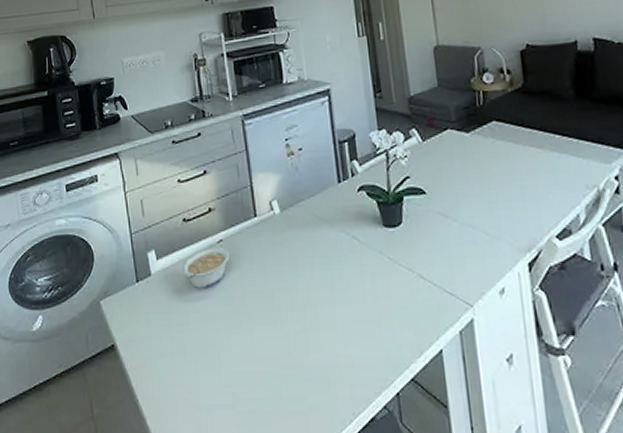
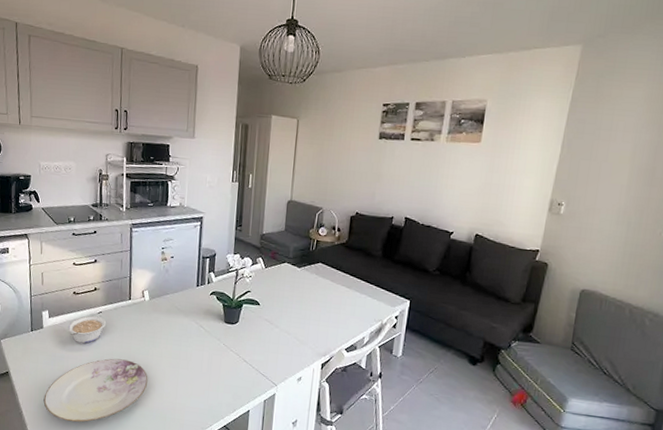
plate: none [163,302,297,406] -> present [43,358,148,422]

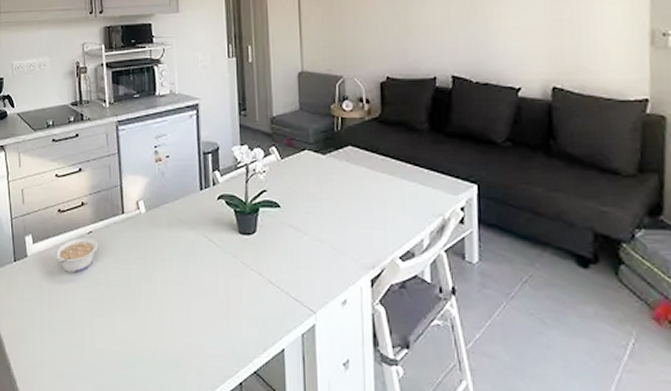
plate: present [43,358,148,422] -> none [33,289,154,375]

